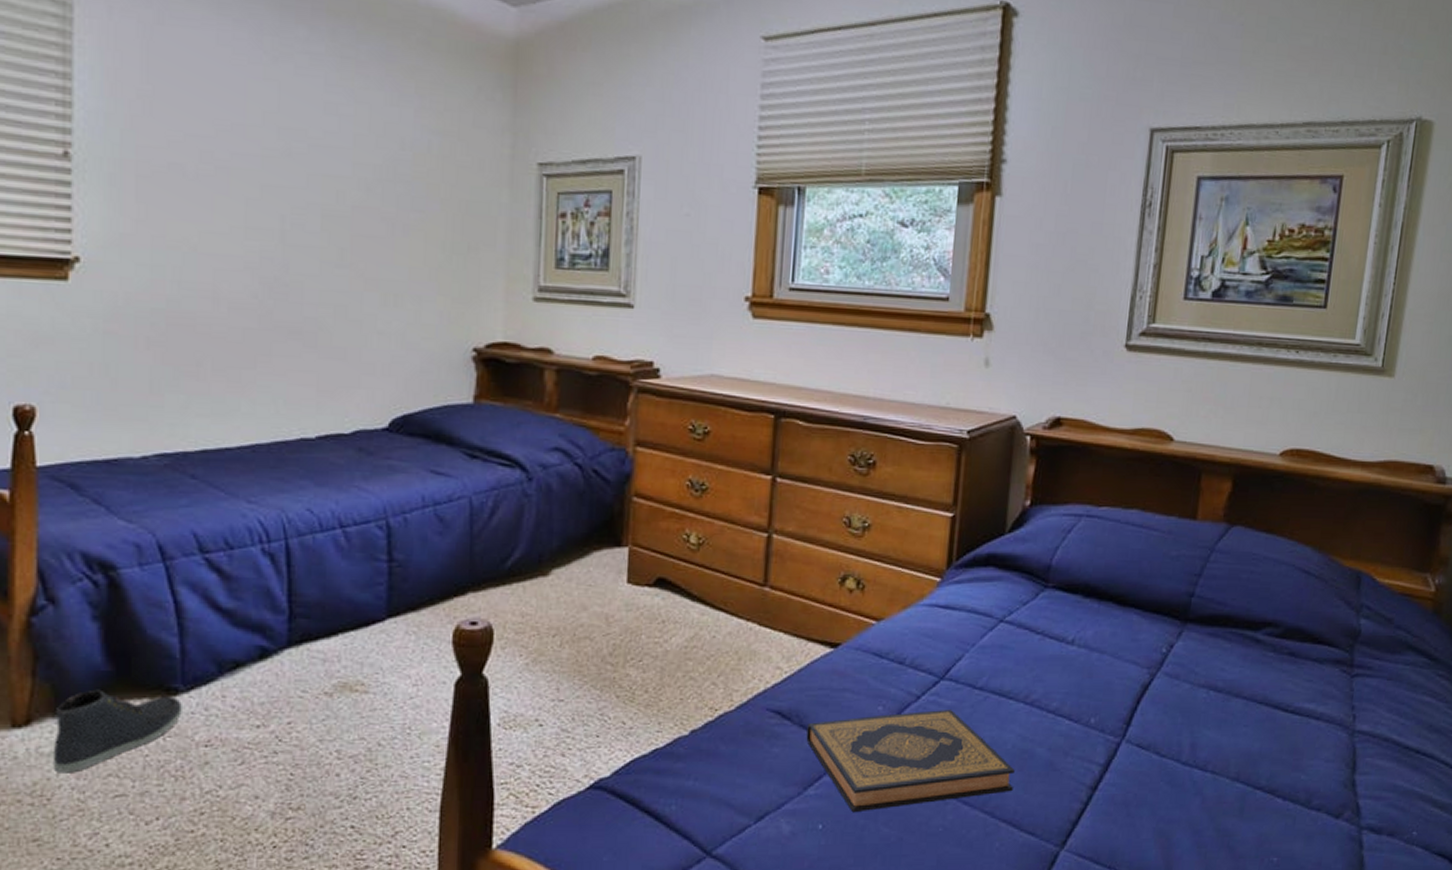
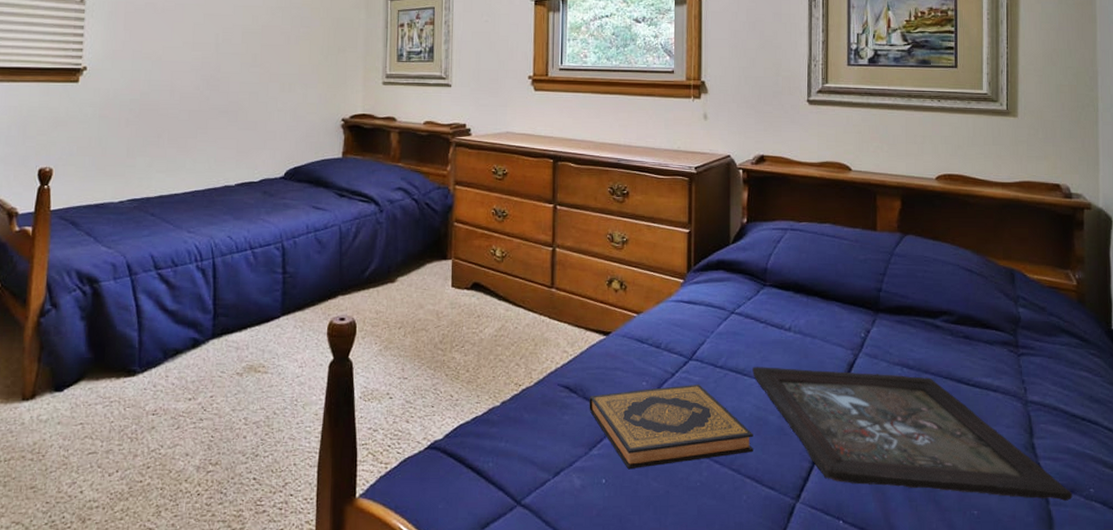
sneaker: present [53,689,182,773] -> none [48,371,138,436]
tray: none [1020,688,1392,845] -> present [752,367,1073,501]

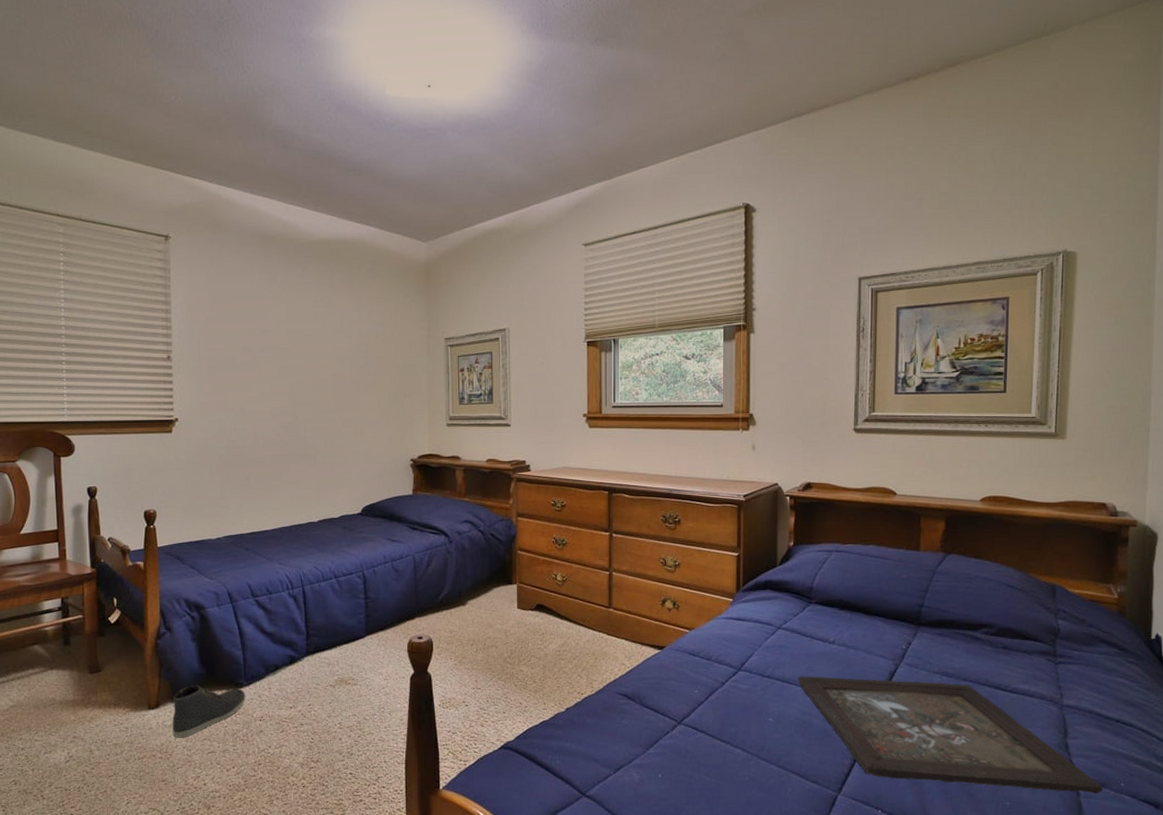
sneaker: none [48,371,138,436] -> present [172,684,245,738]
hardback book: present [589,384,753,470] -> none [646,691,798,766]

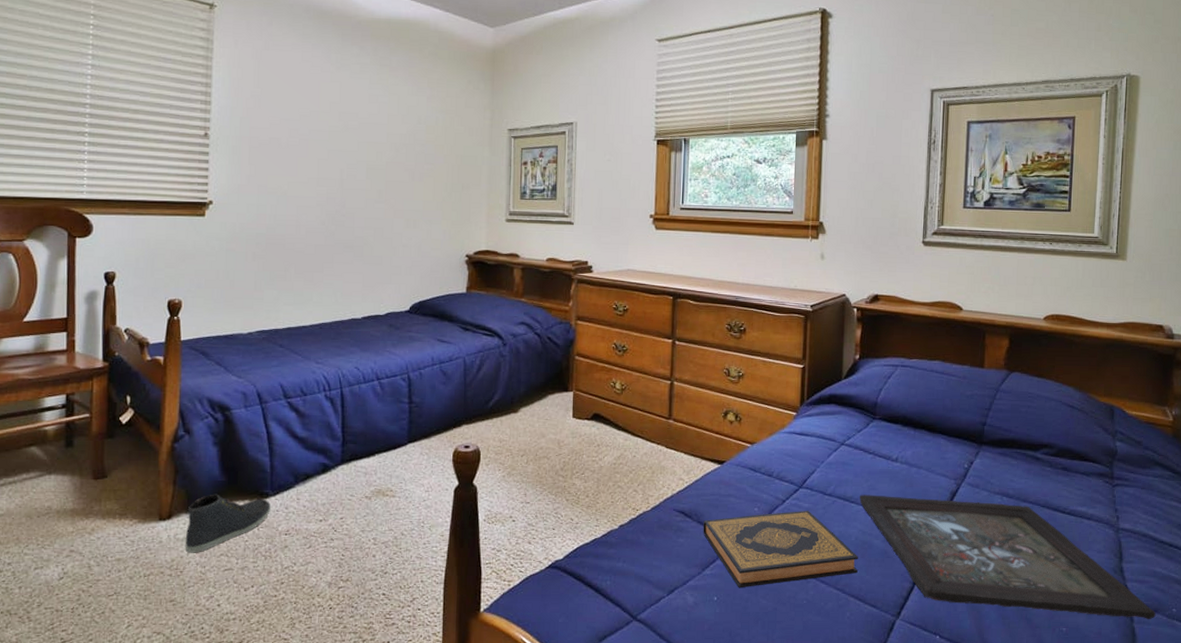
hardback book: none [646,691,798,766] -> present [703,510,858,588]

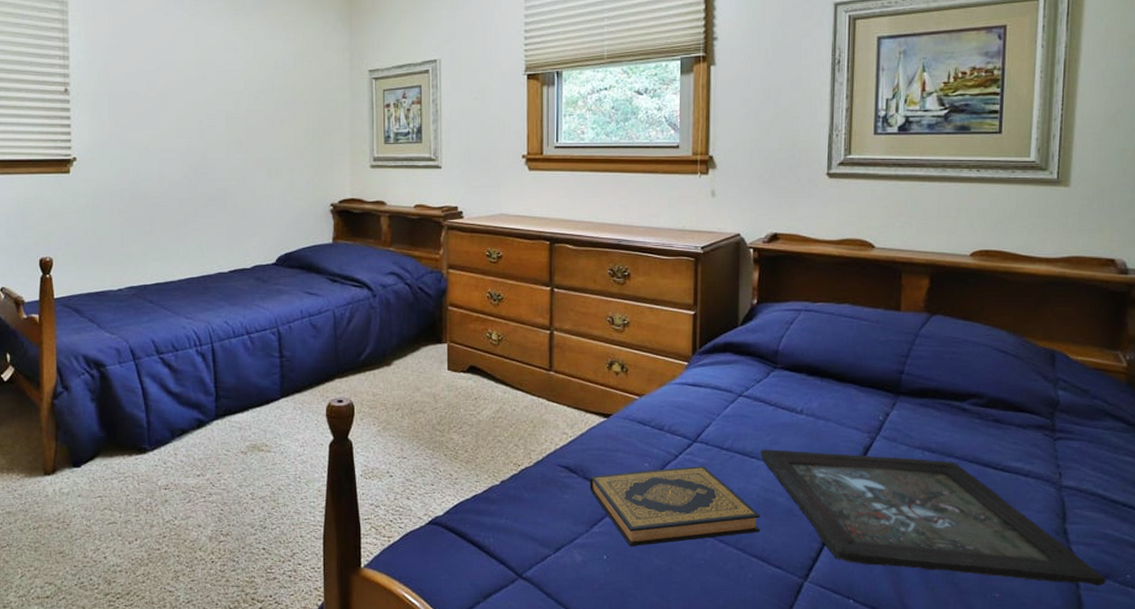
sneaker: present [185,494,270,553] -> none [69,449,149,507]

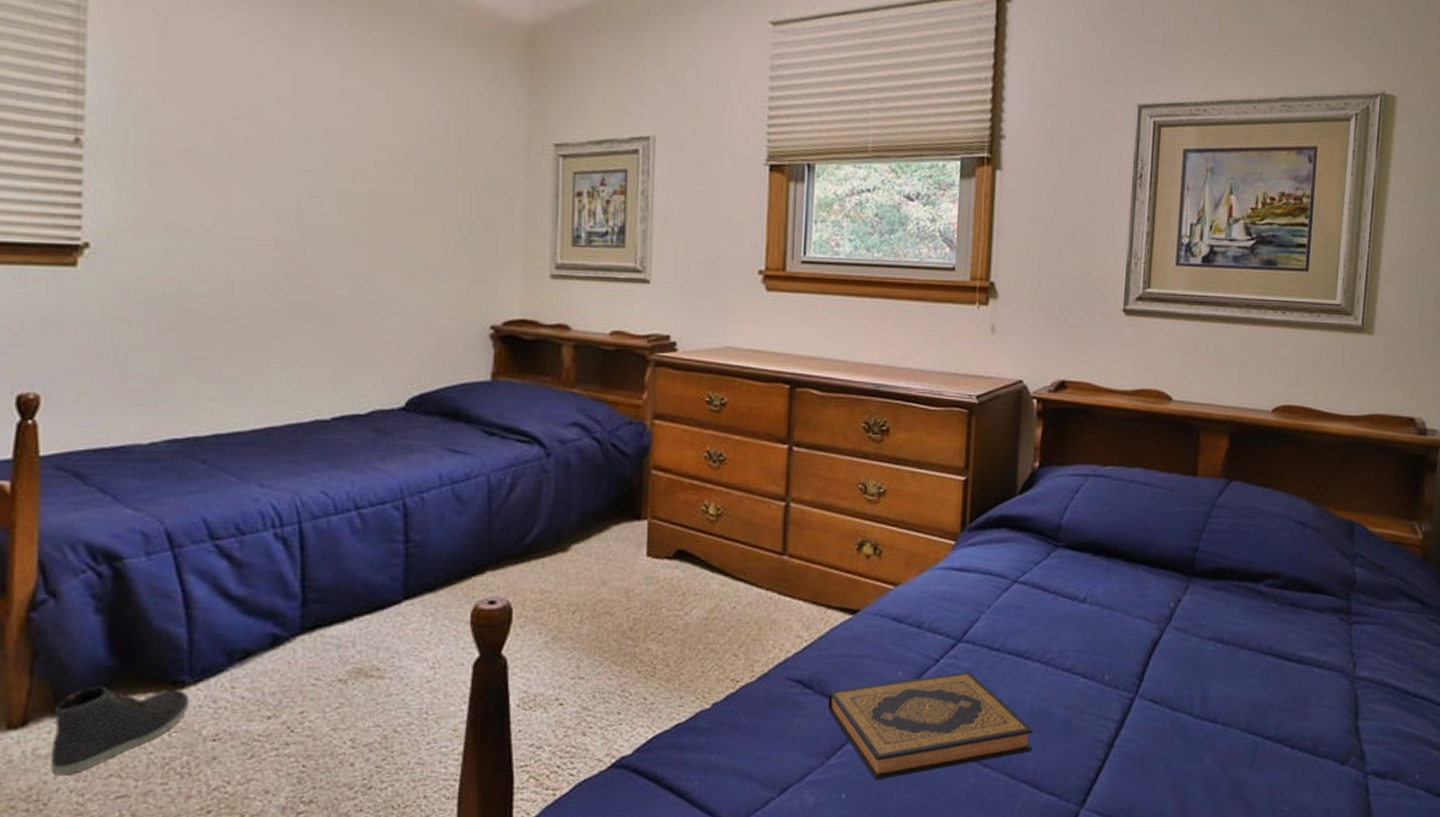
sneaker: none [69,449,149,507] -> present [50,685,189,776]
tray: present [760,449,1106,586] -> none [1036,647,1396,790]

